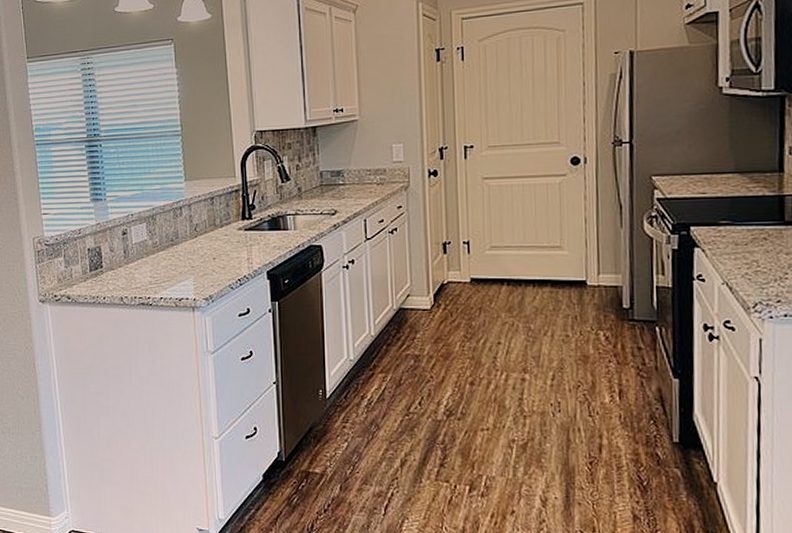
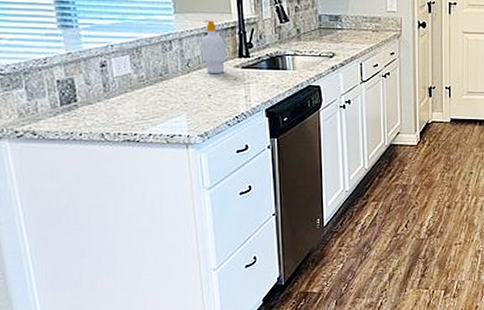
soap bottle: none [207,185,230,237] -> present [201,20,226,73]

